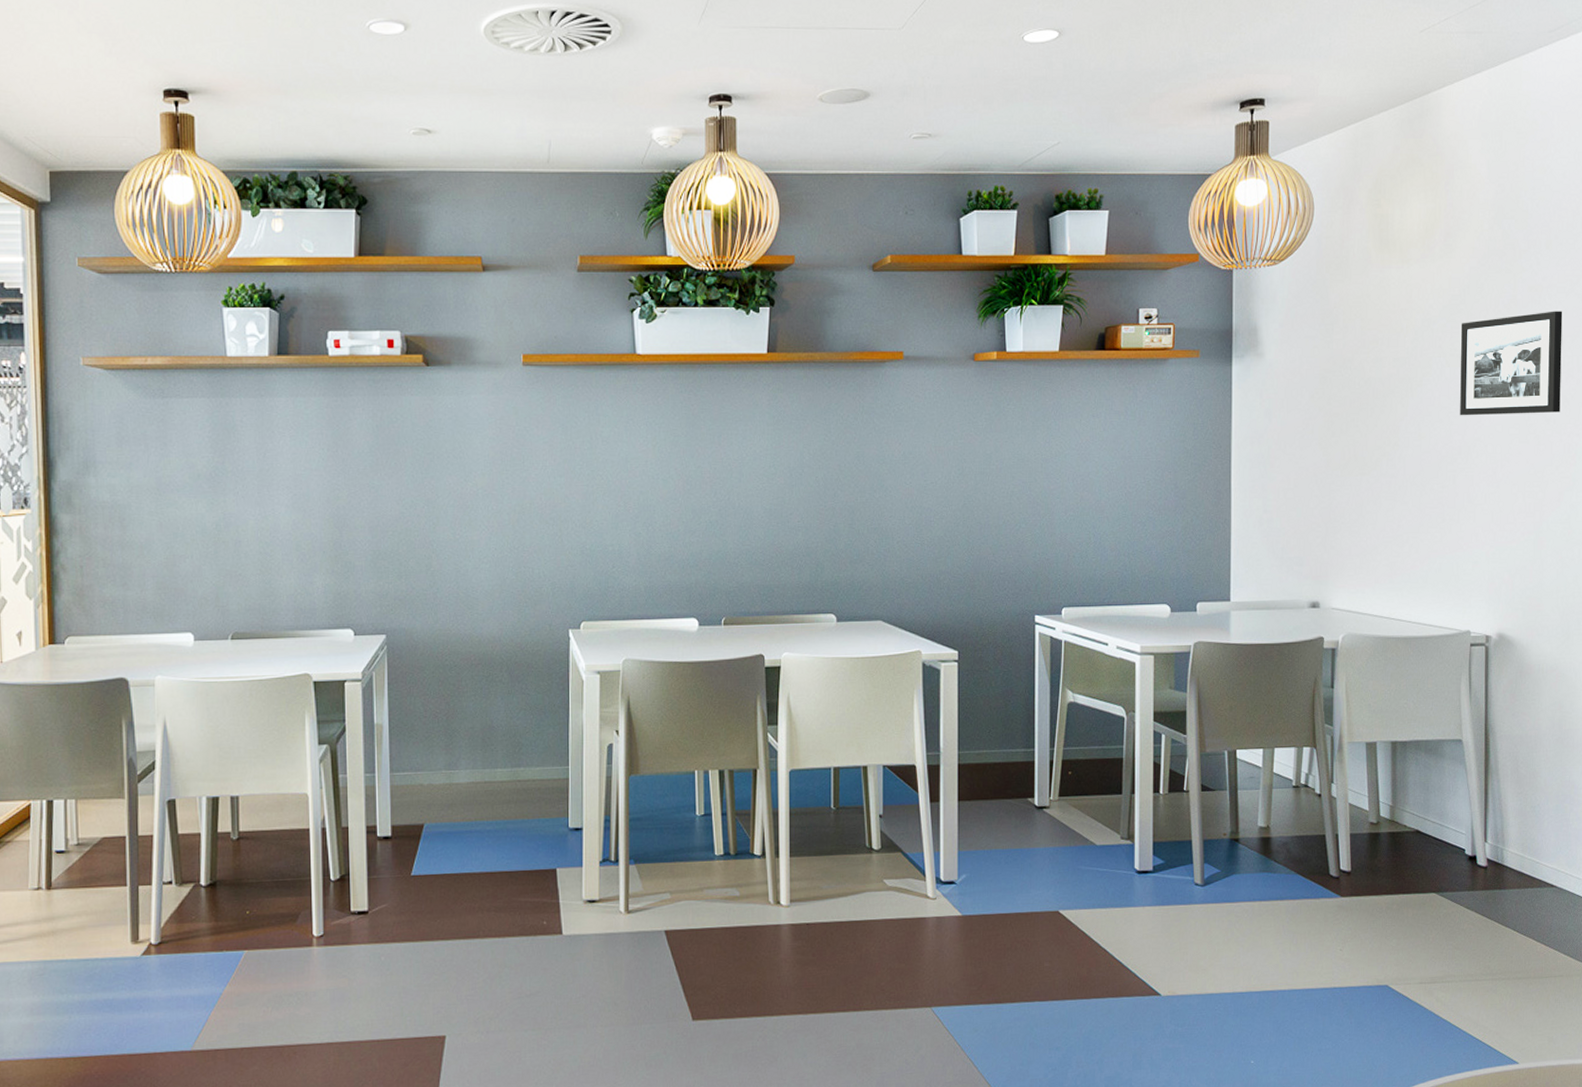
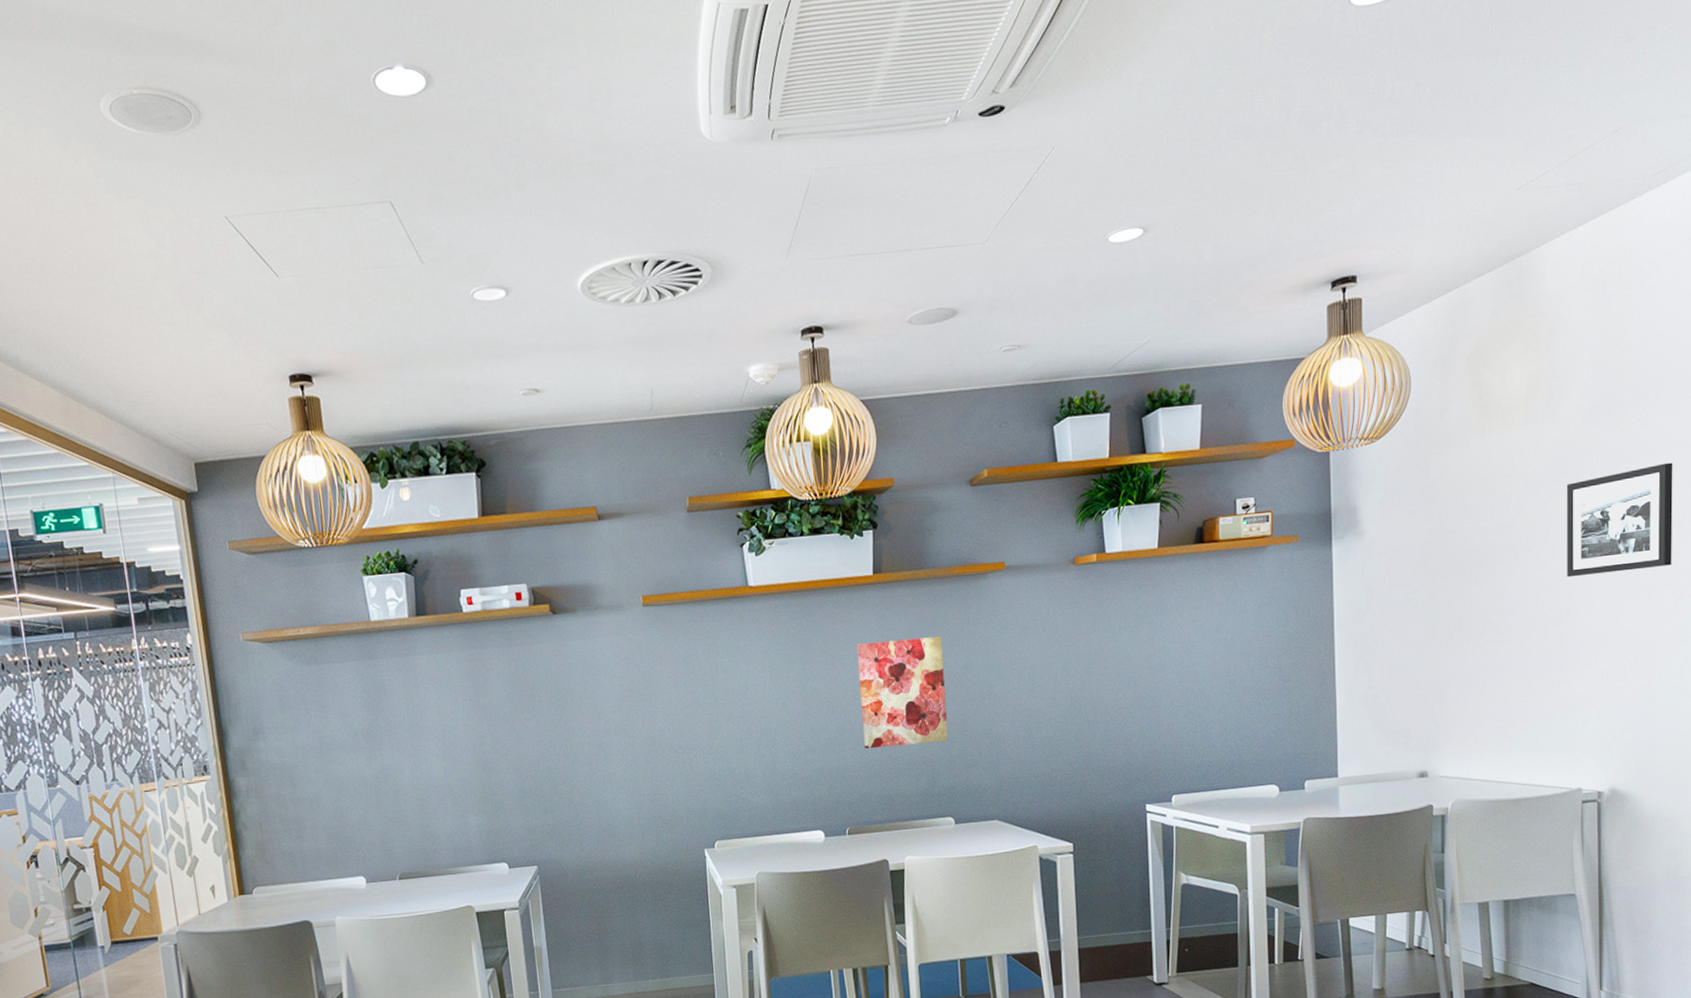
wall art: none [745,423,834,535] -> present [856,636,948,749]

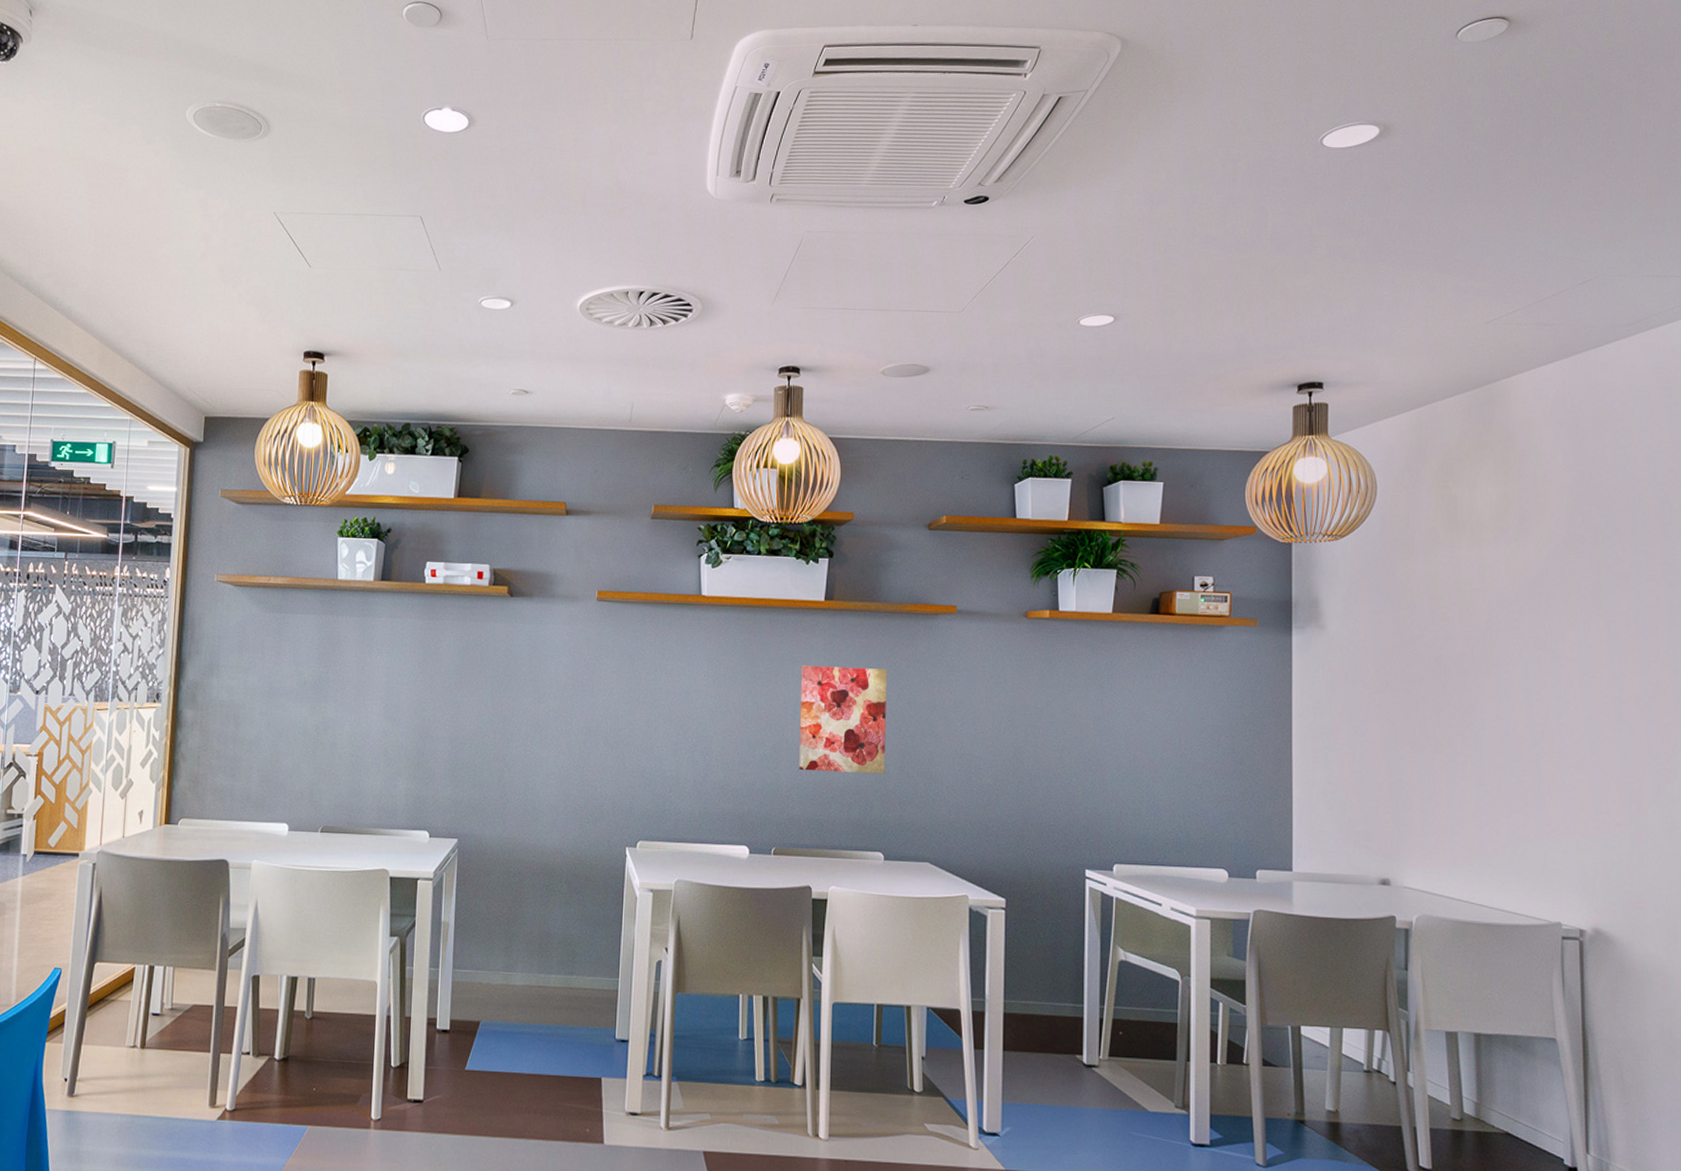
picture frame: present [1567,462,1673,578] -> none [1541,598,1656,702]

